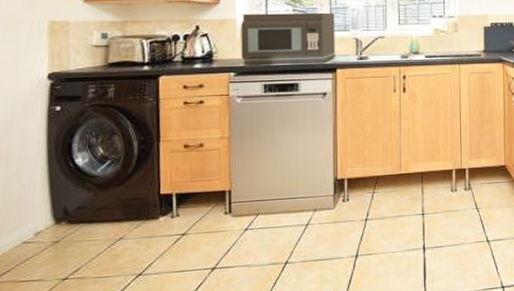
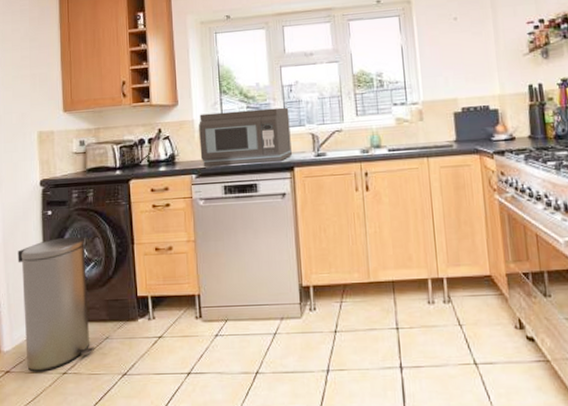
pedal bin: none [12,133,106,281] -> present [17,236,95,372]

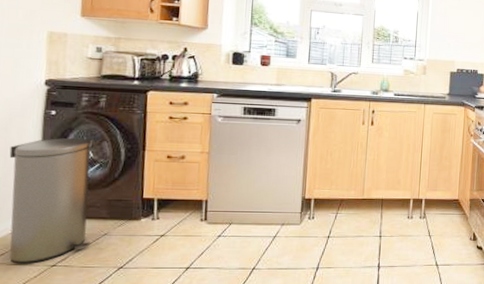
microwave: present [199,107,292,167] -> none [224,40,314,93]

